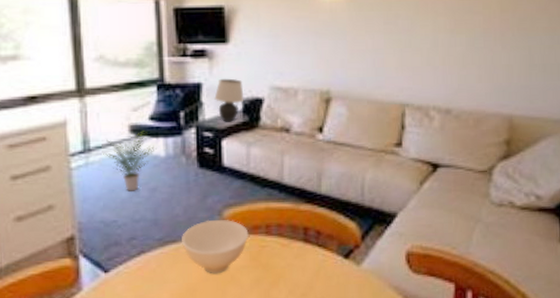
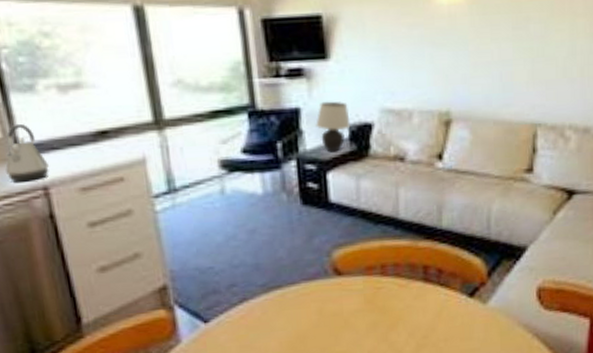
potted plant: present [103,131,157,191] -> none [191,166,253,235]
bowl: present [182,219,249,273] -> none [287,261,362,319]

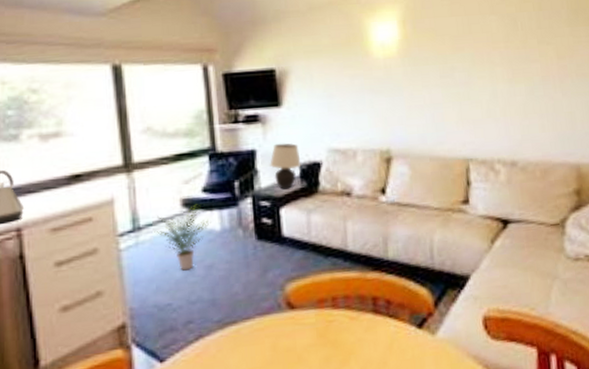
potted plant: none [191,166,253,235] -> present [154,204,211,271]

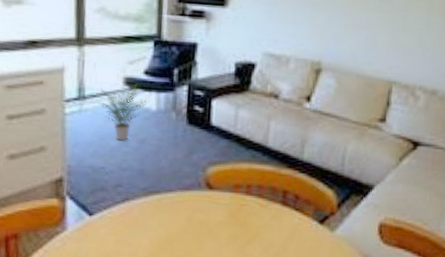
table lamp: present [270,143,301,190] -> none [208,40,237,83]

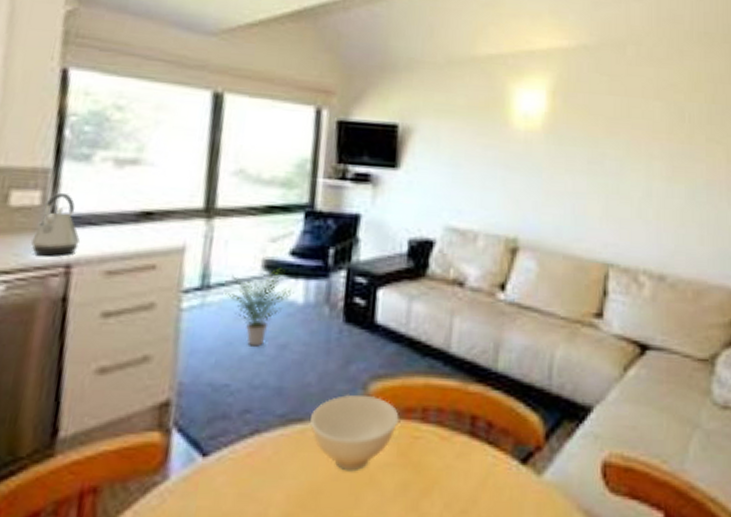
bowl: none [165,174,230,226] -> present [310,394,399,470]

